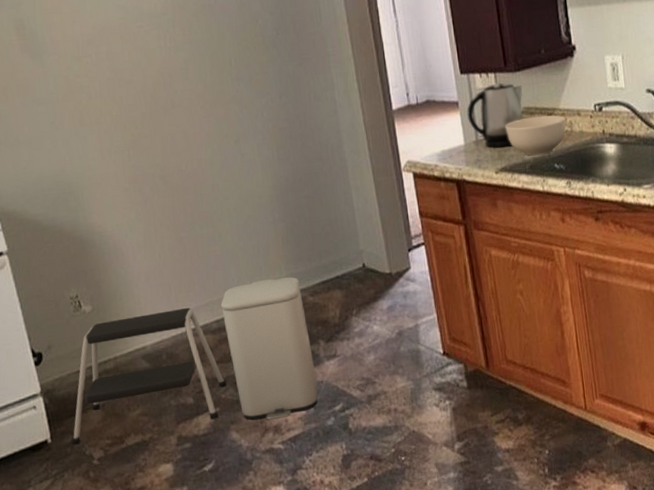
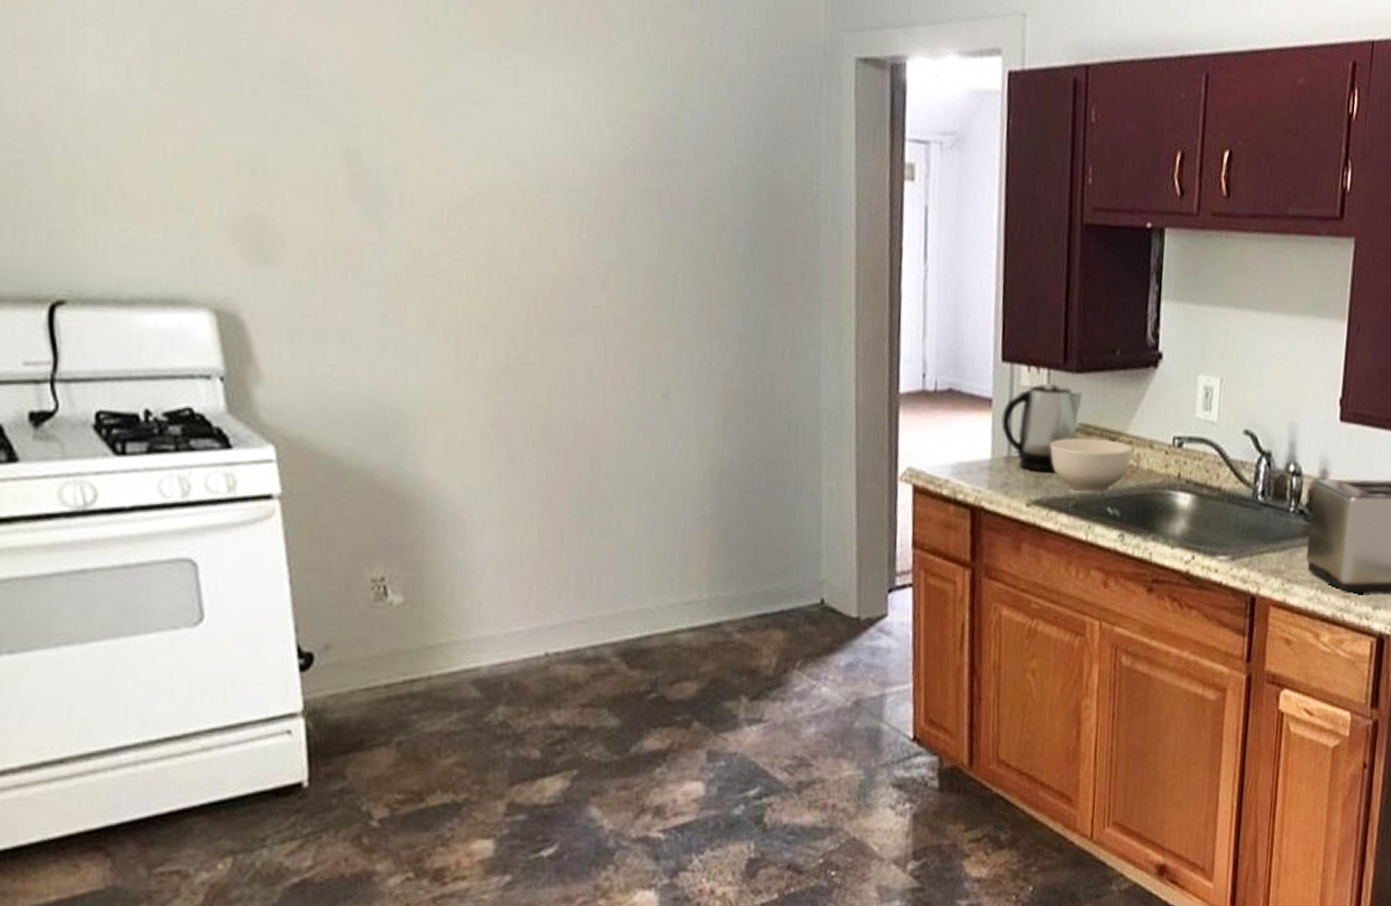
step stool: present [71,307,227,445] -> none [341,620,595,795]
pedal bin: present [220,277,318,421] -> none [603,599,729,798]

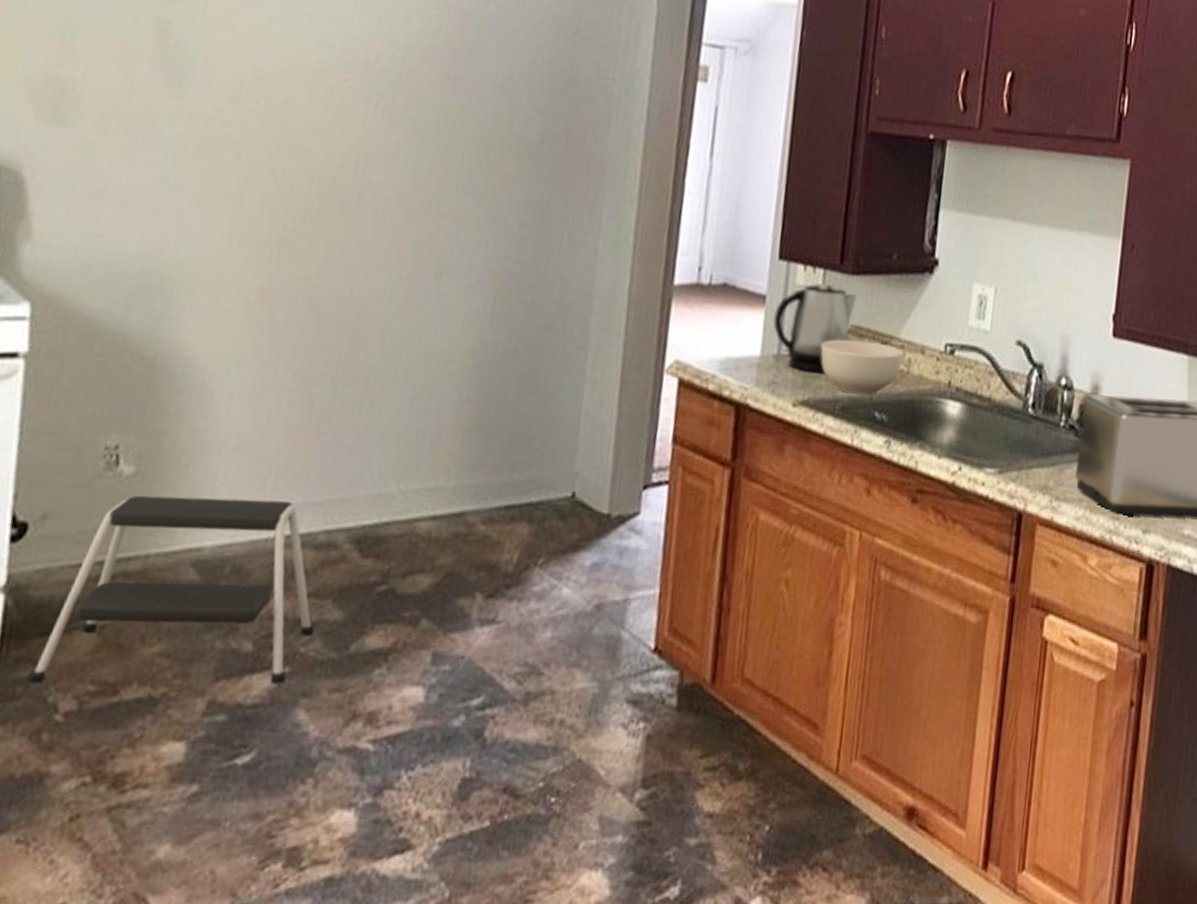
step stool: none [341,620,595,795] -> present [28,495,315,684]

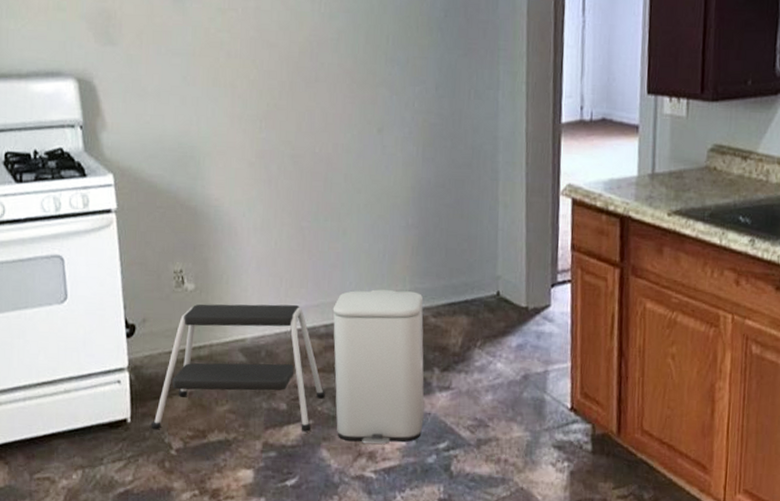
pedal bin: none [324,483,472,703] -> present [332,289,425,445]
kettle: present [773,282,857,373] -> none [646,110,718,187]
bowl: present [820,339,904,396] -> none [688,157,762,203]

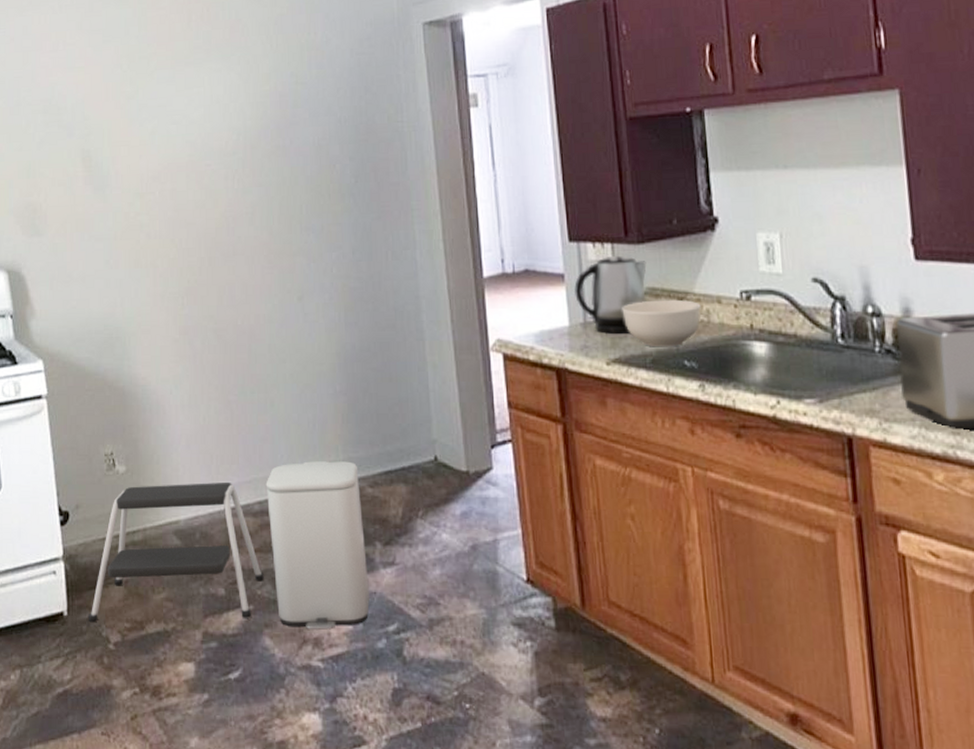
kettle: none [646,110,718,187] -> present [574,255,647,334]
bowl: none [688,157,762,203] -> present [622,299,701,347]

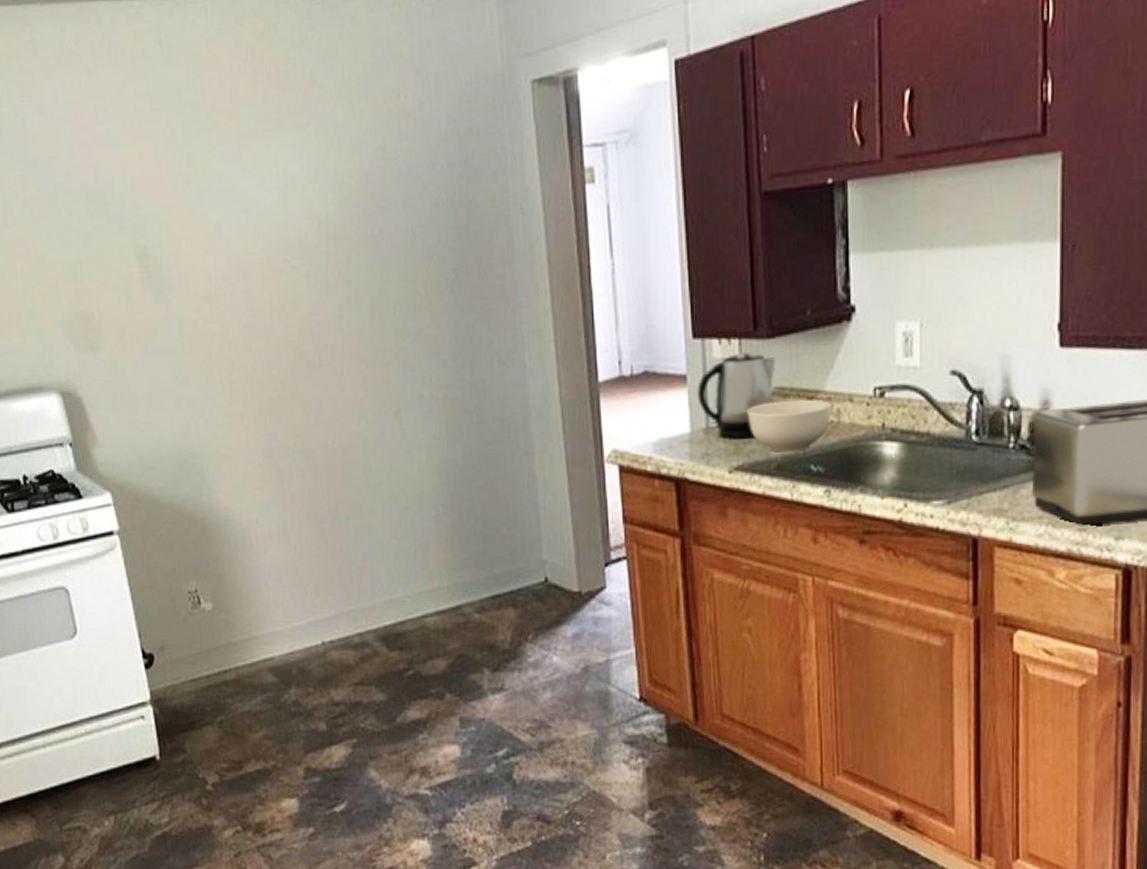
step stool: present [89,481,264,623] -> none [183,614,367,765]
pedal bin: present [265,461,370,631] -> none [365,587,478,760]

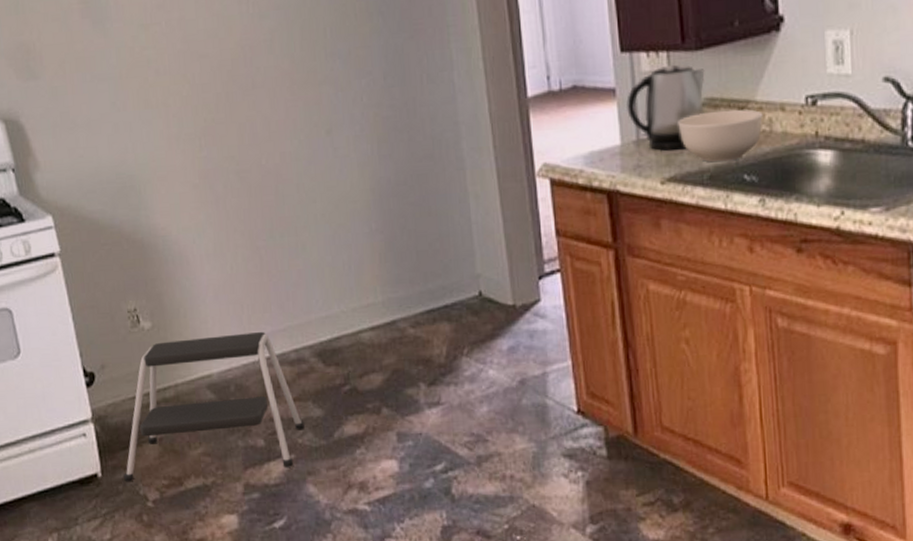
step stool: none [183,614,367,765] -> present [124,331,305,482]

